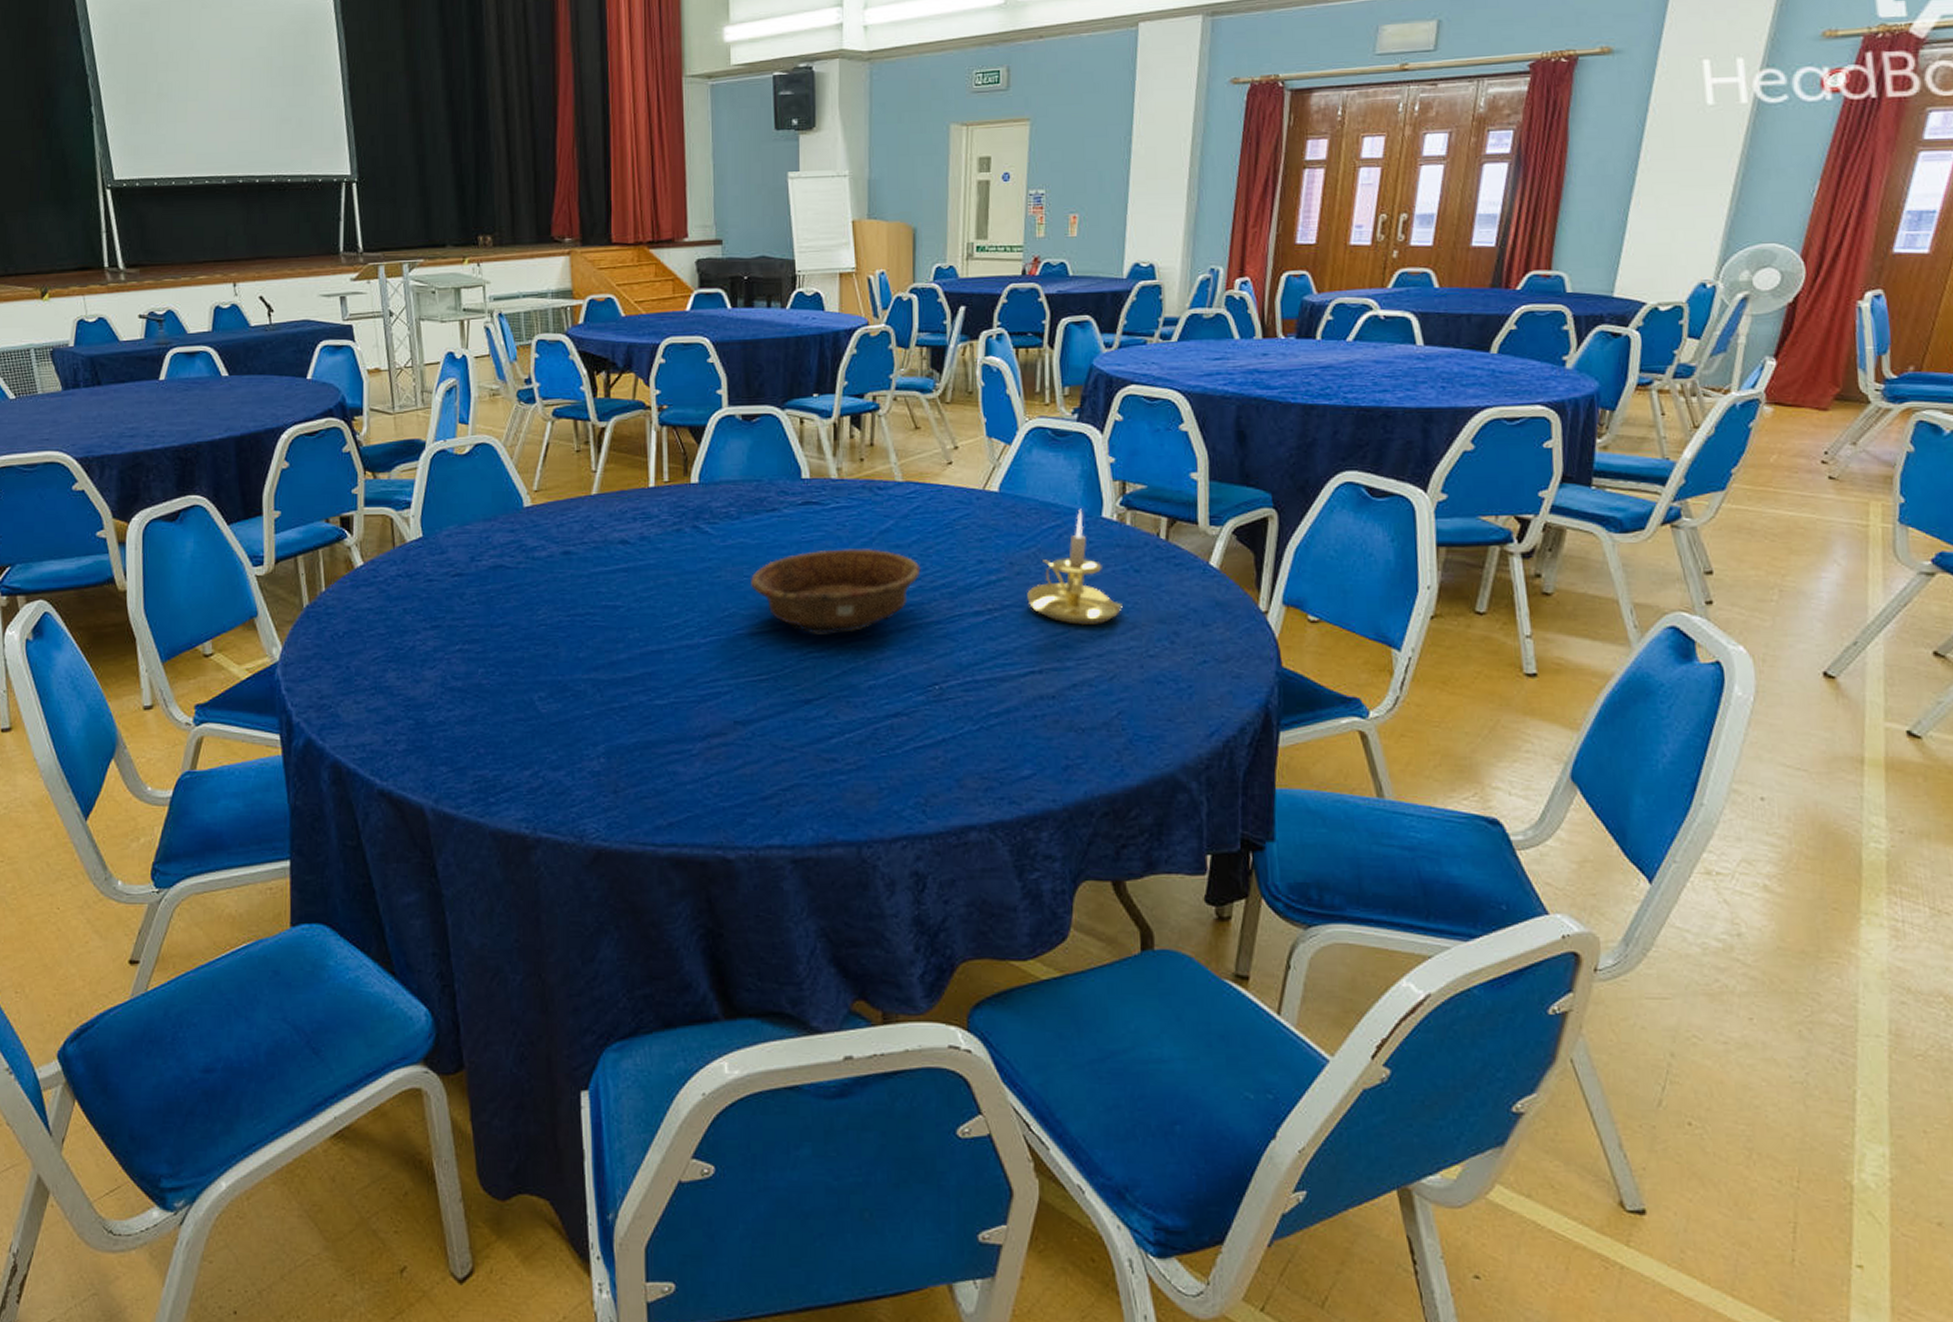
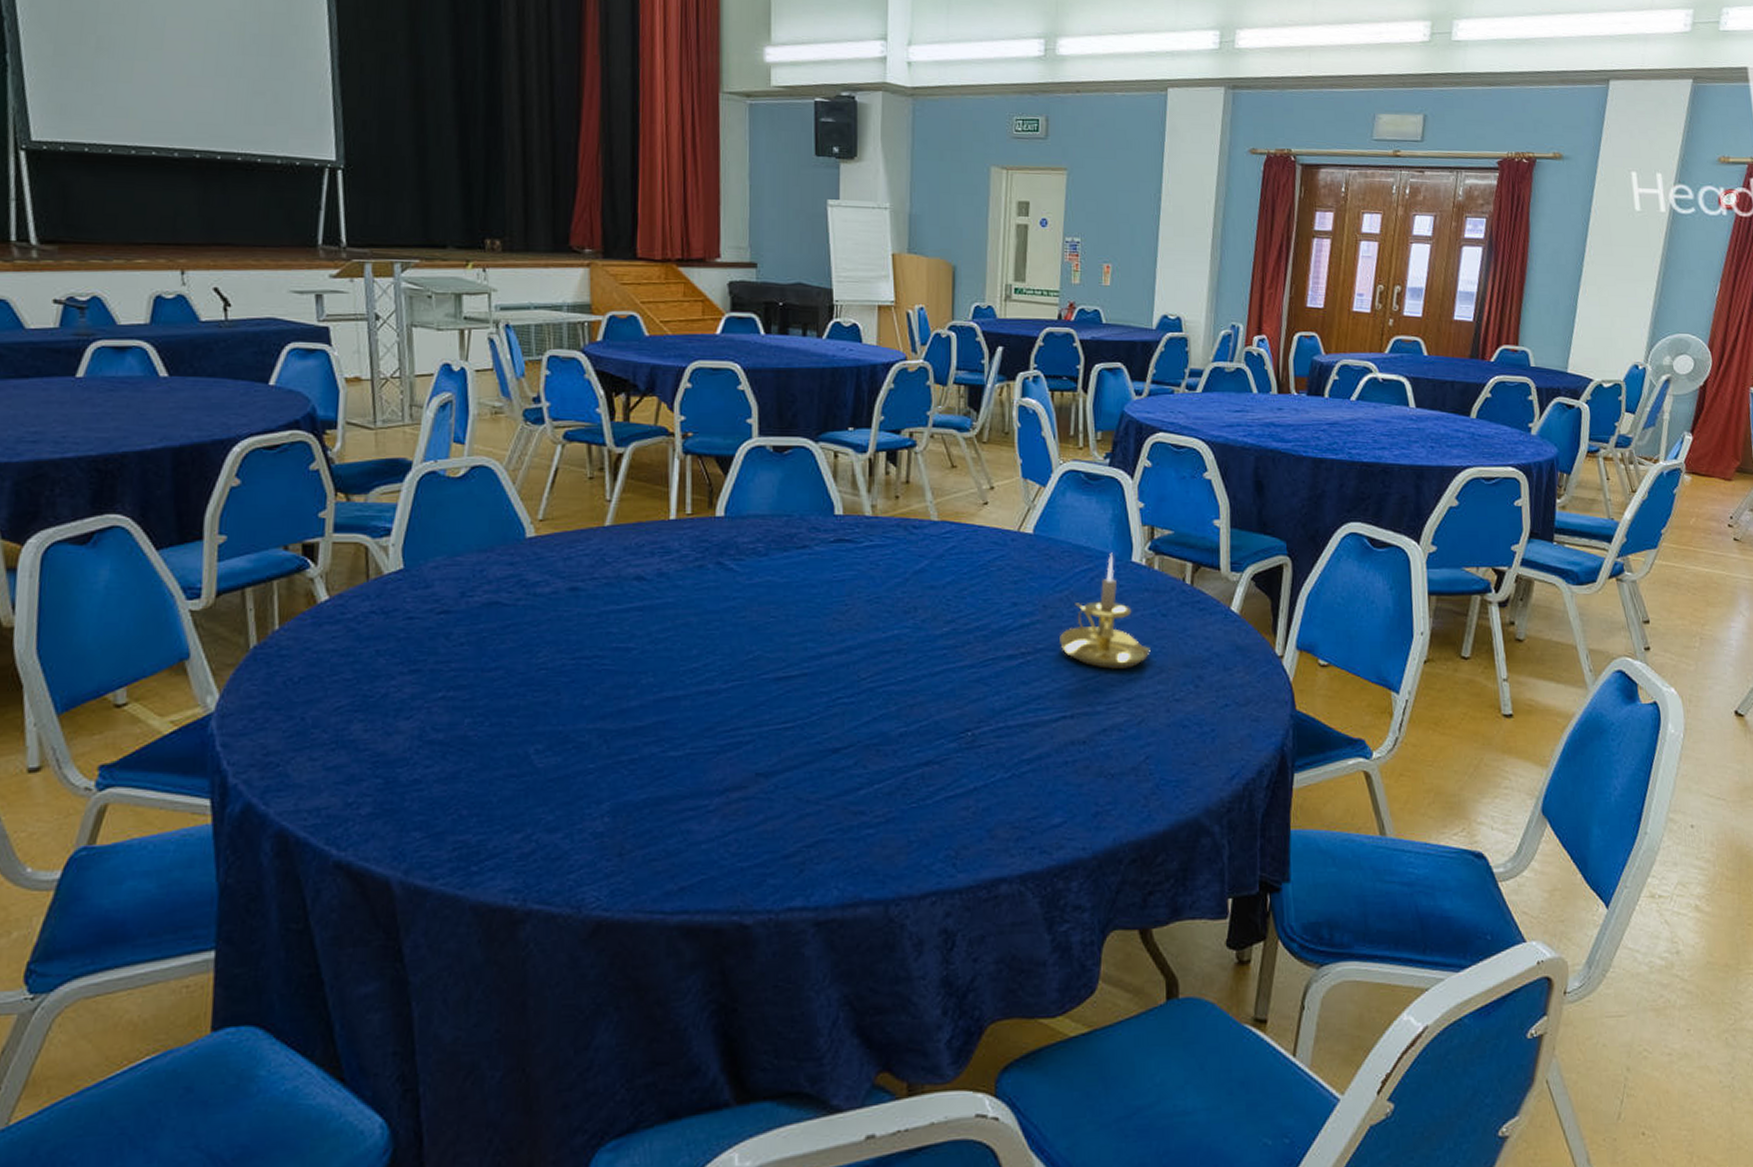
decorative bowl: present [751,548,921,634] -> none [778,589,955,679]

